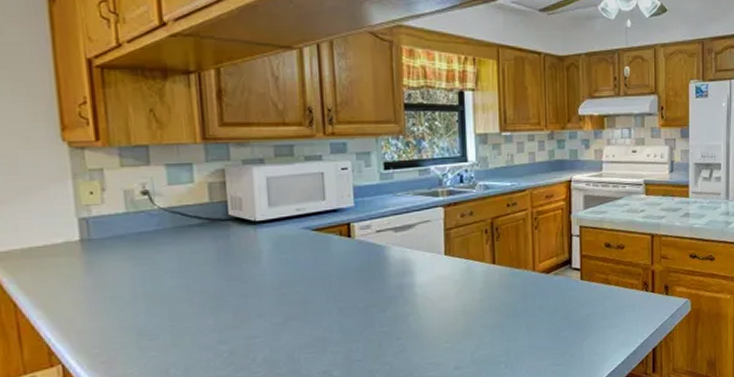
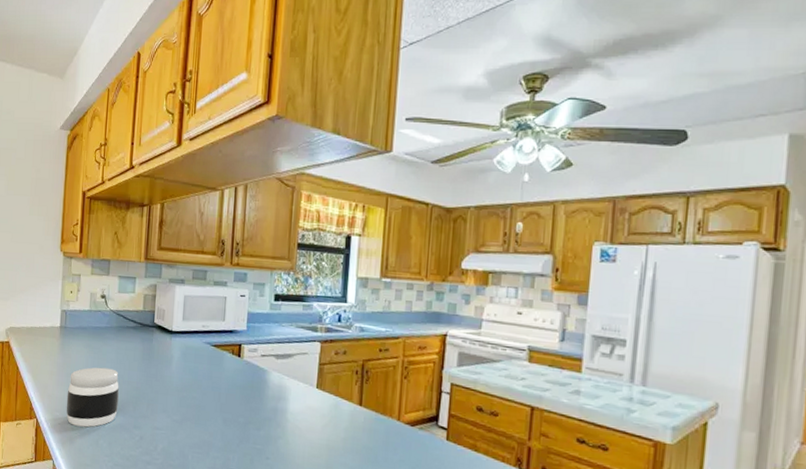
jar: none [107,279,192,360] -> present [66,367,119,428]

